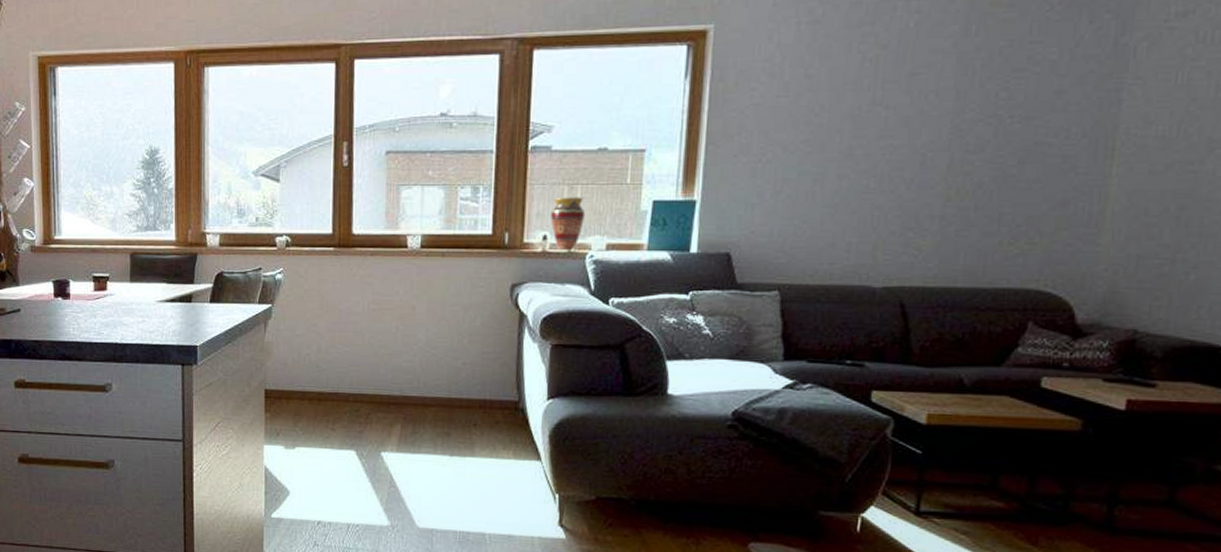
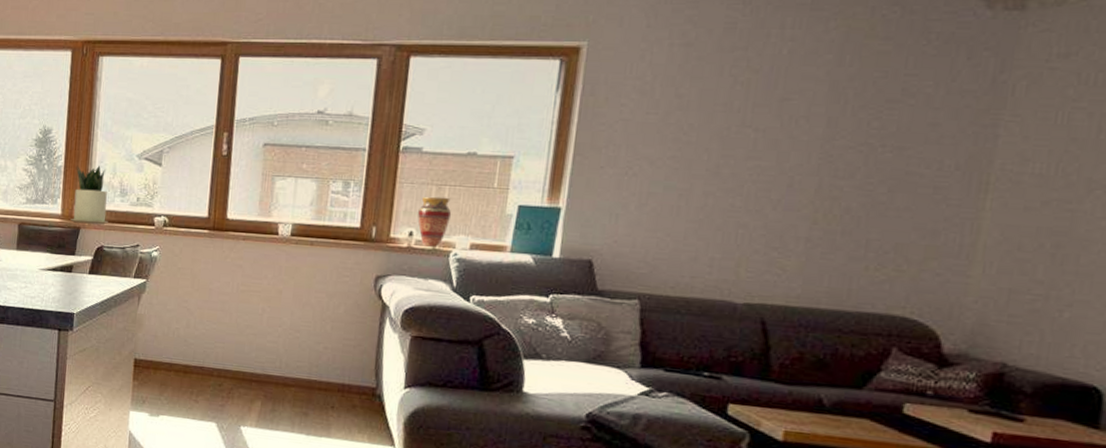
planter: none [186,185,227,249] -> present [70,165,108,225]

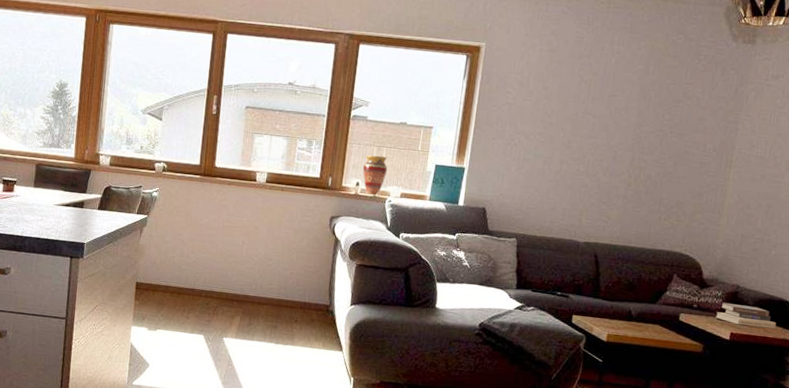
planter: present [70,165,108,225] -> none [82,116,116,168]
books: none [966,387,1076,428] -> present [716,302,777,329]

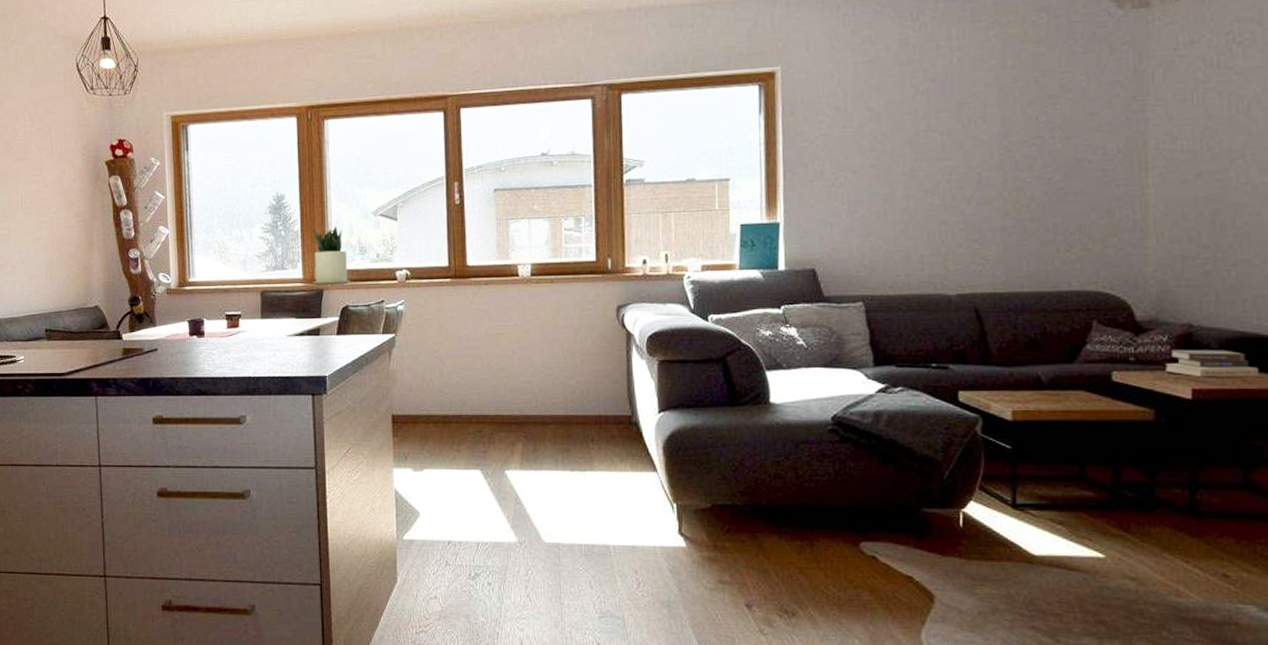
planter: none [82,116,116,168] -> present [312,226,351,285]
vase: present [363,155,388,196] -> none [649,223,680,274]

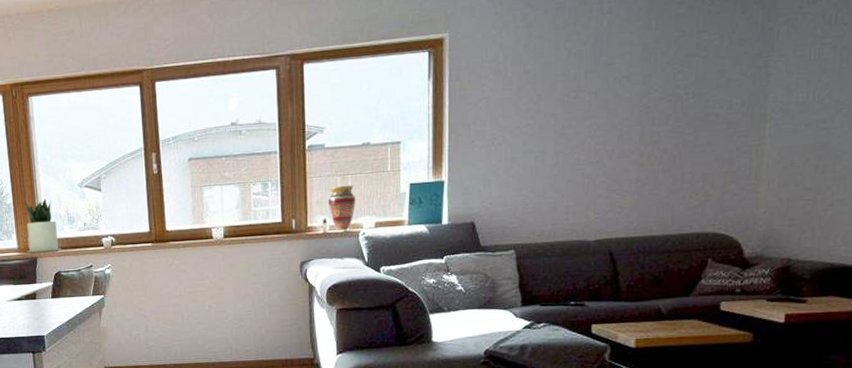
vase: none [649,223,680,274] -> present [328,185,356,231]
books: present [1165,349,1260,378] -> none [765,279,842,304]

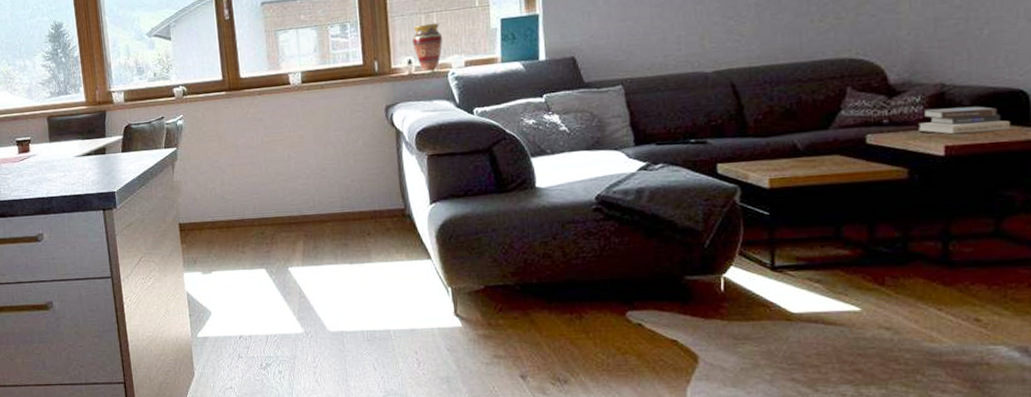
planter: present [25,198,62,254] -> none [92,49,131,107]
books: none [765,279,842,304] -> present [918,106,1011,135]

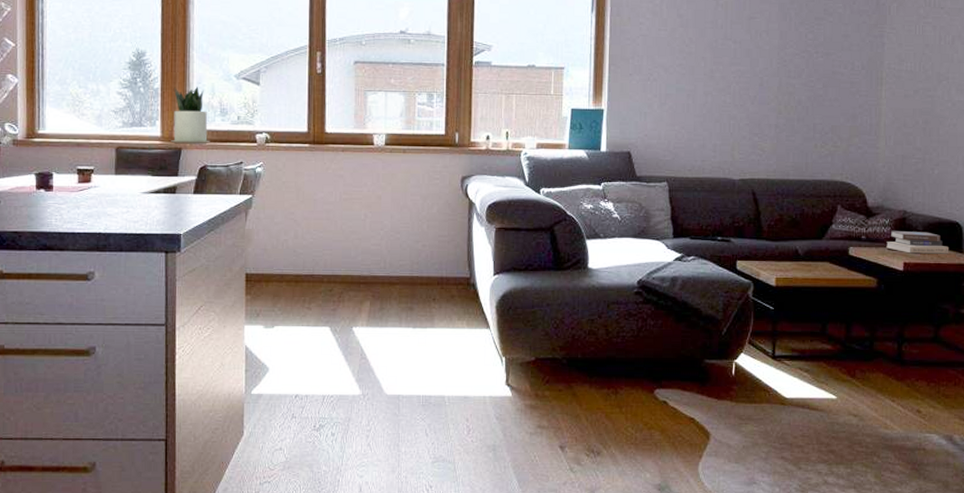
planter: none [92,49,131,107] -> present [171,86,210,145]
vase: present [413,22,443,72] -> none [492,104,520,149]

